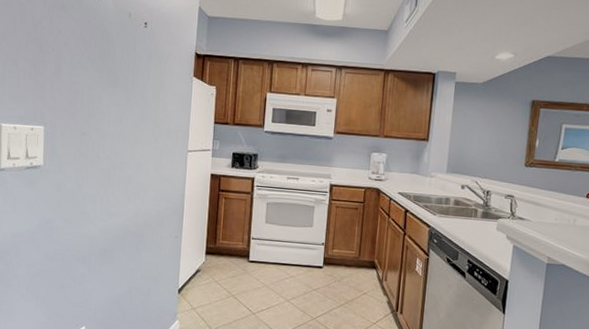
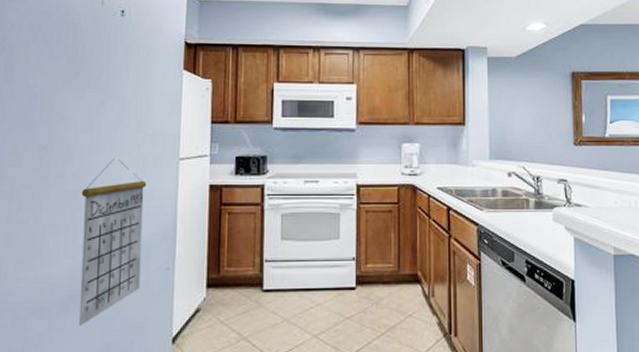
calendar: none [110,146,162,273] -> present [79,159,147,326]

